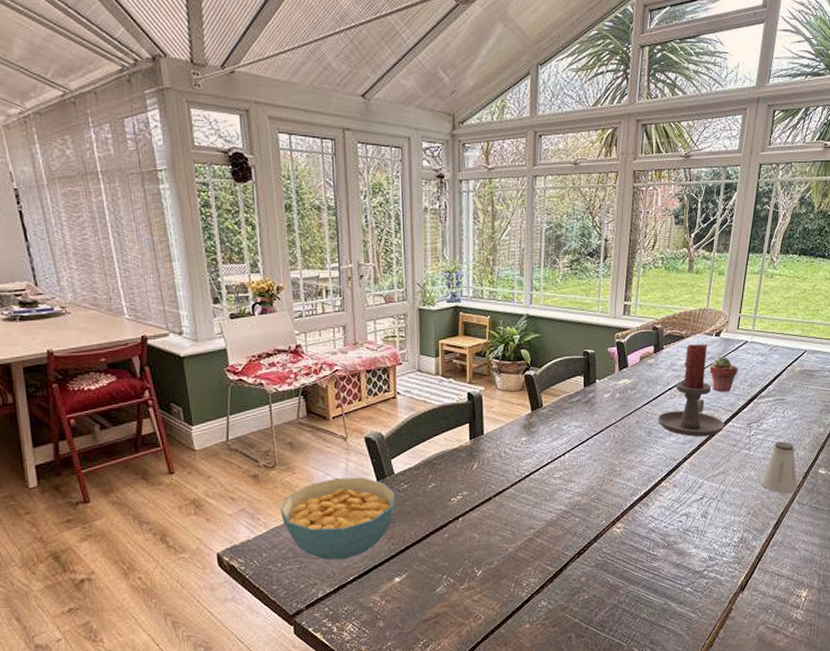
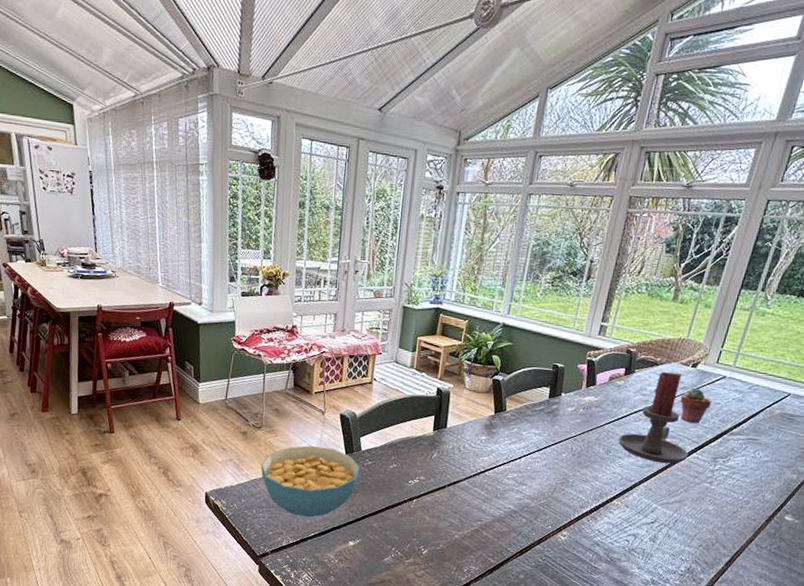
saltshaker: present [760,441,798,494] -> none [718,480,762,534]

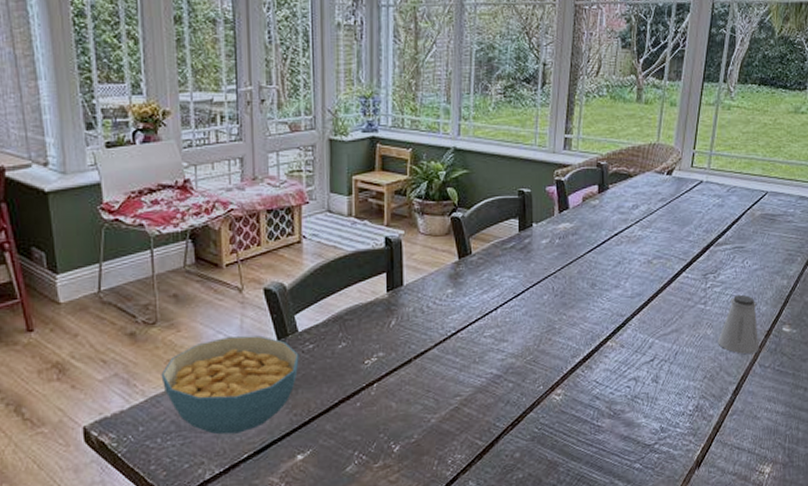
candle holder: present [618,372,689,464] -> none [602,184,678,290]
potted succulent: present [680,388,712,424] -> none [660,198,692,239]
saltshaker: none [718,480,762,534] -> present [718,294,760,355]

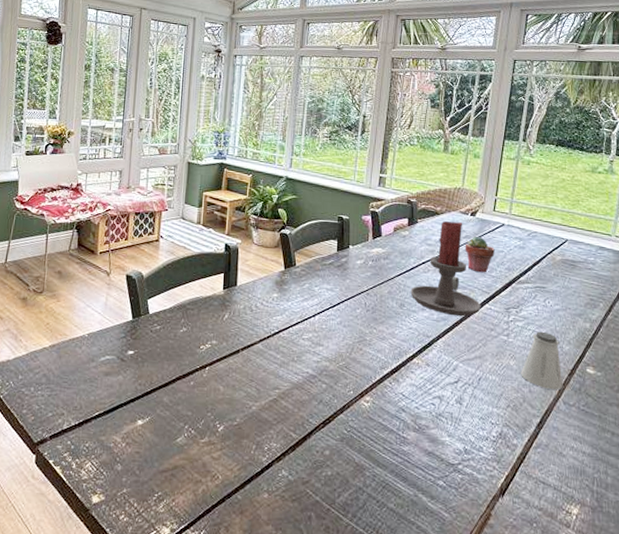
cereal bowl: present [161,335,299,435] -> none [40,310,148,393]
candle holder: none [602,184,678,290] -> present [410,221,481,317]
potted succulent: none [660,198,692,239] -> present [465,237,495,273]

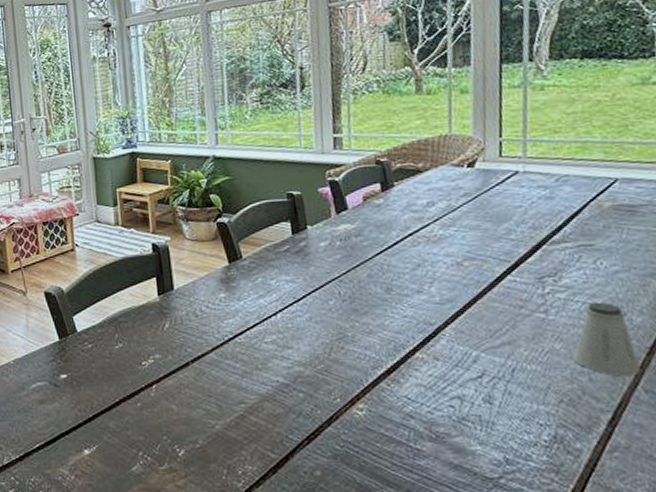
candle holder: present [410,221,481,317] -> none [397,178,501,295]
potted succulent: present [465,237,495,273] -> none [464,192,511,237]

